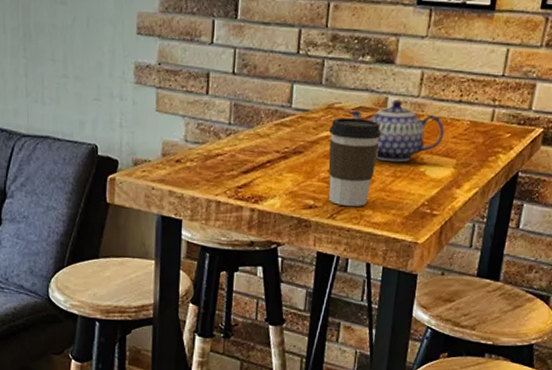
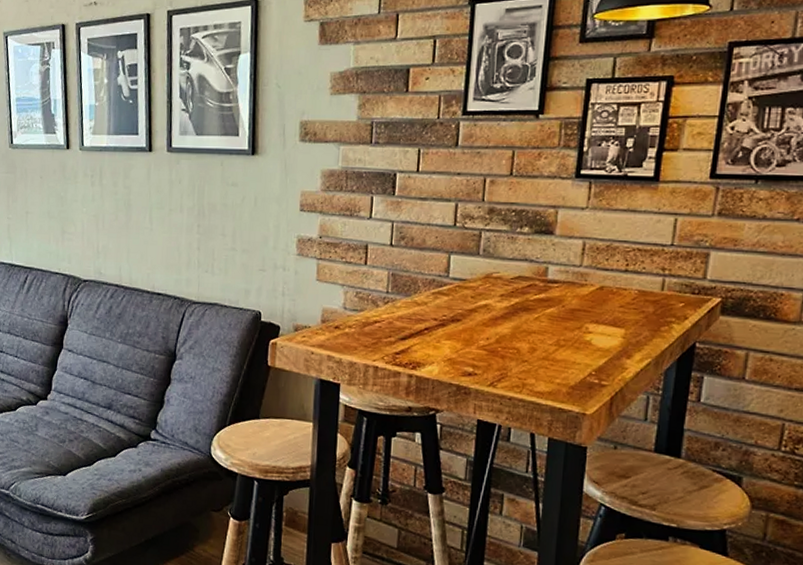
coffee cup: present [328,117,382,207] -> none [487,286,544,375]
teapot: present [349,99,445,163] -> none [507,269,610,332]

